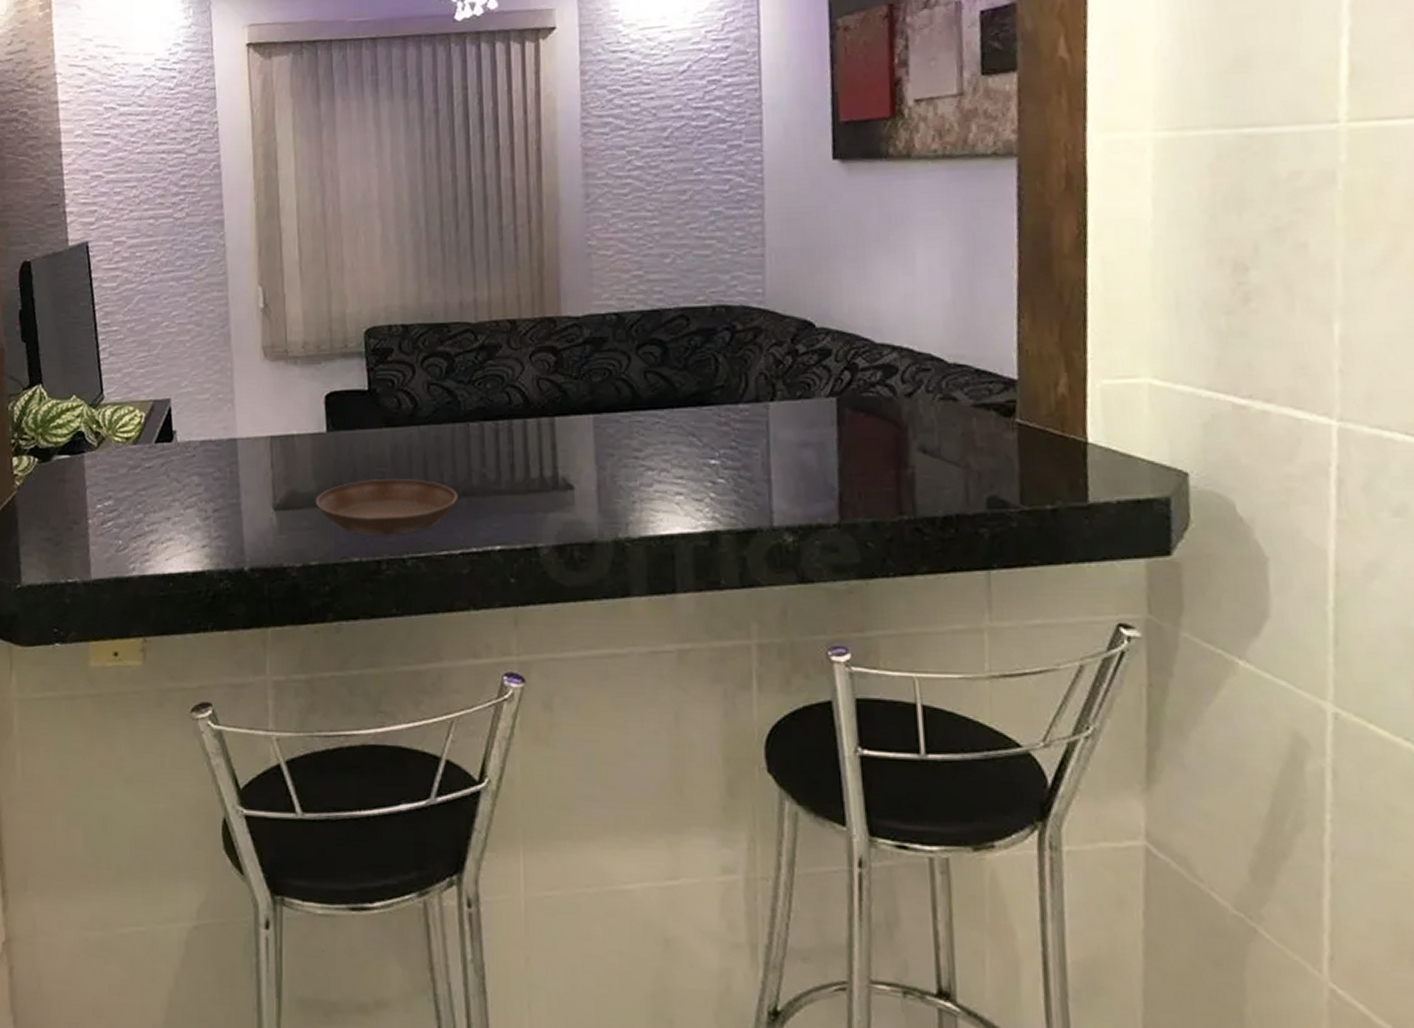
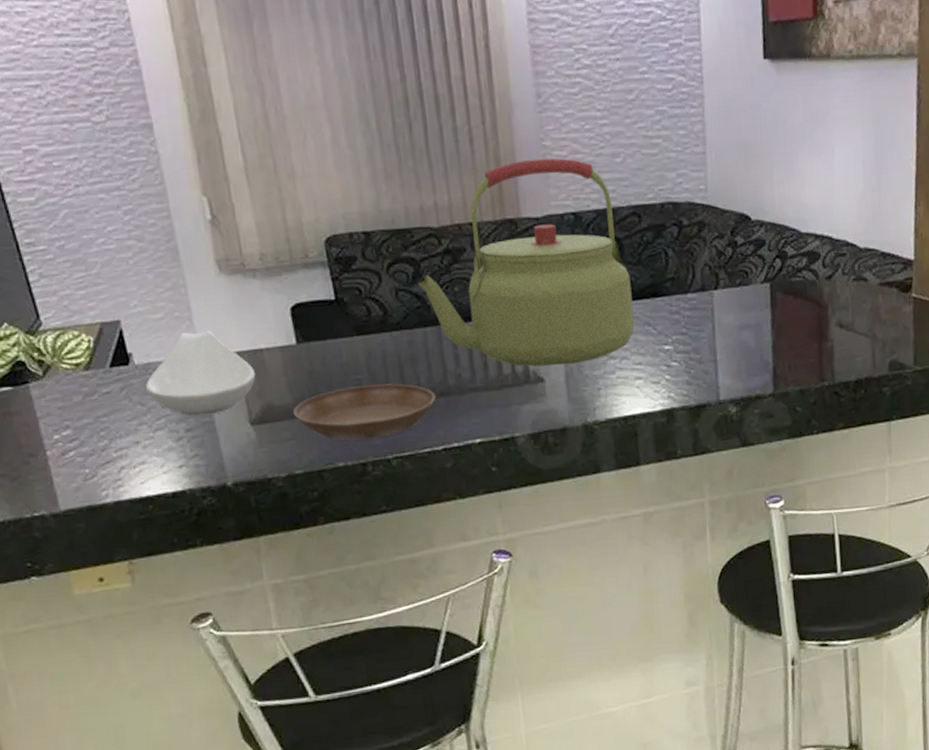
spoon rest: none [183,413,285,497] -> present [145,330,256,417]
kettle: none [449,257,677,472] -> present [417,158,635,367]

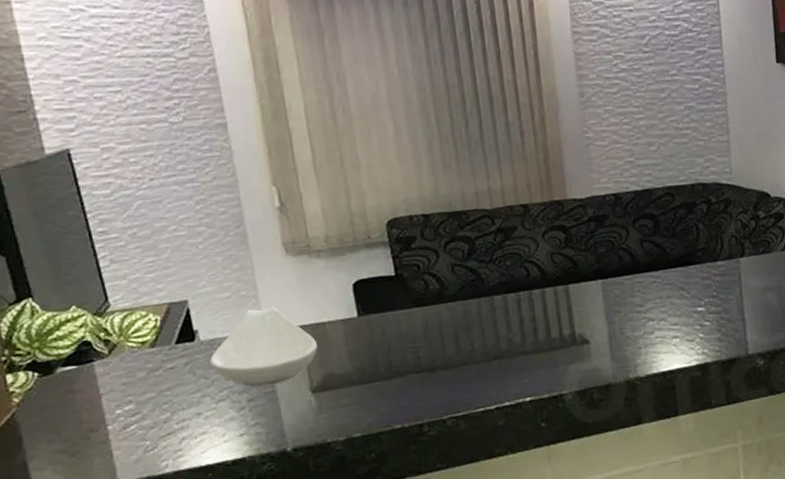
saucer: present [294,383,436,441] -> none [353,350,489,405]
kettle: present [417,158,635,367] -> none [472,147,671,330]

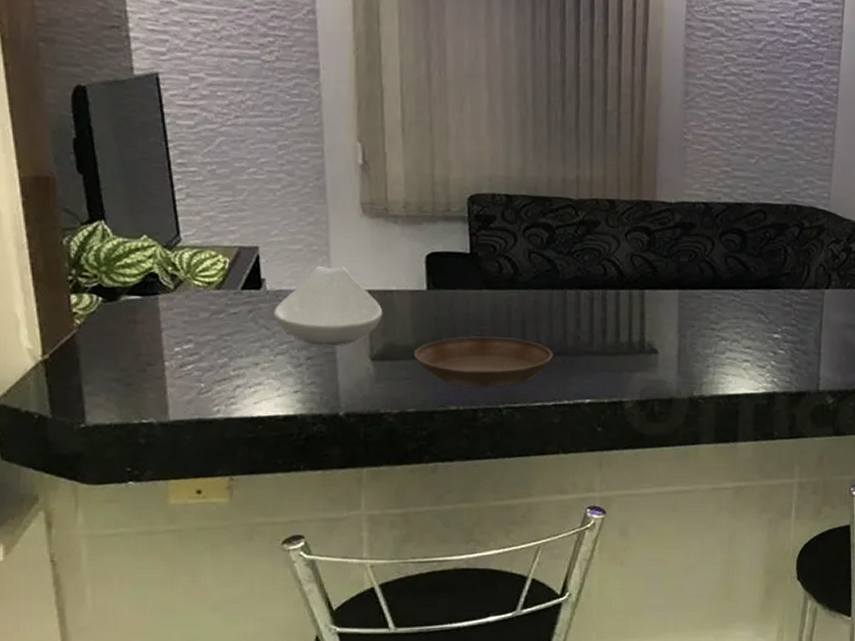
saucer: none [353,350,489,405] -> present [415,336,553,388]

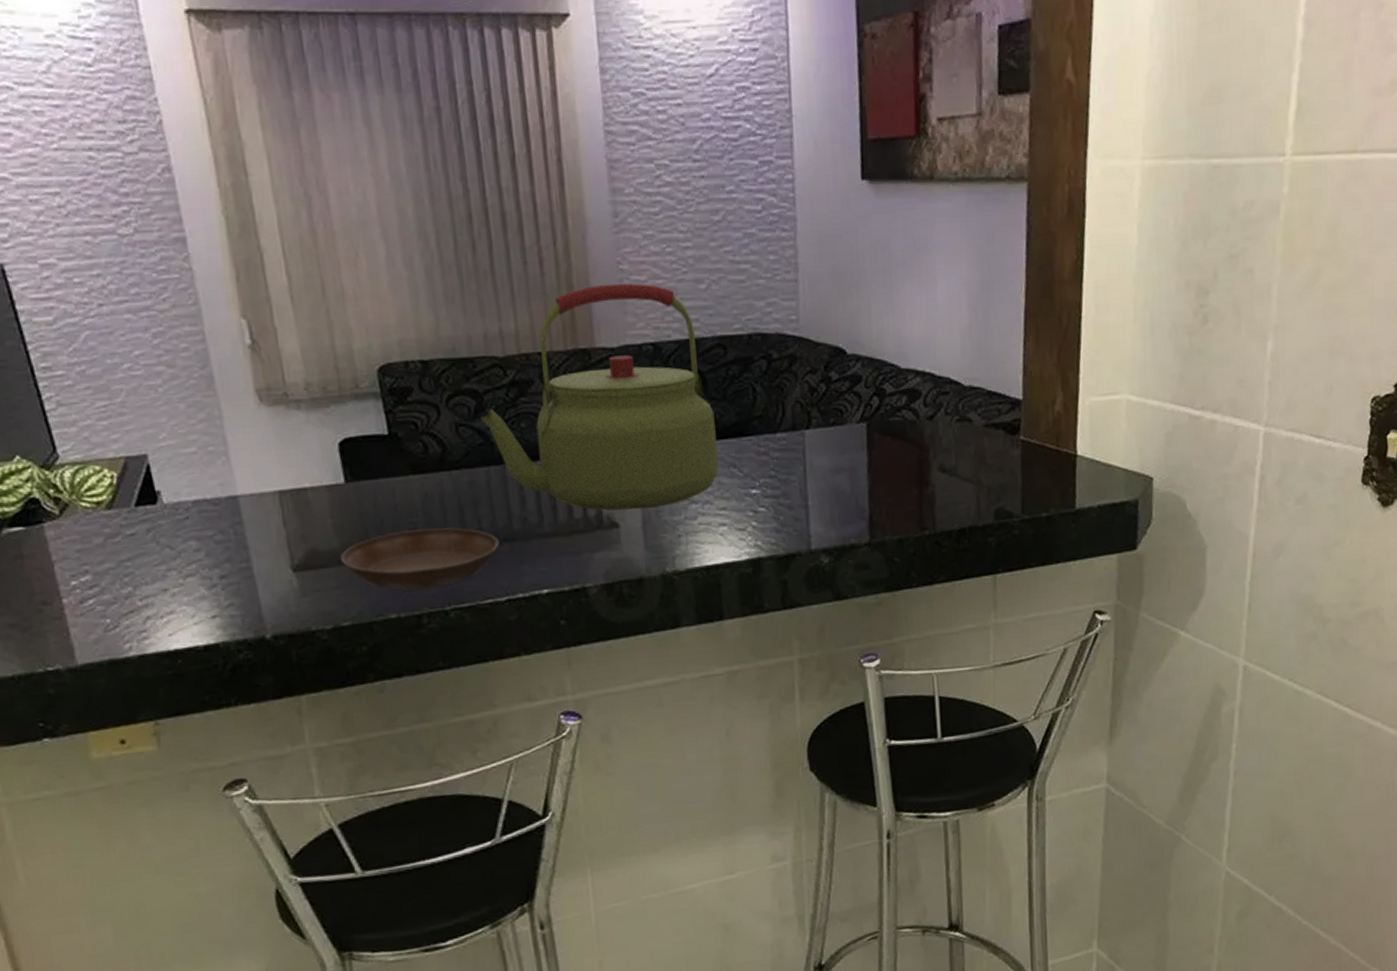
spoon rest: present [273,265,383,346] -> none [174,466,299,562]
kettle: none [550,149,750,340] -> present [479,283,719,511]

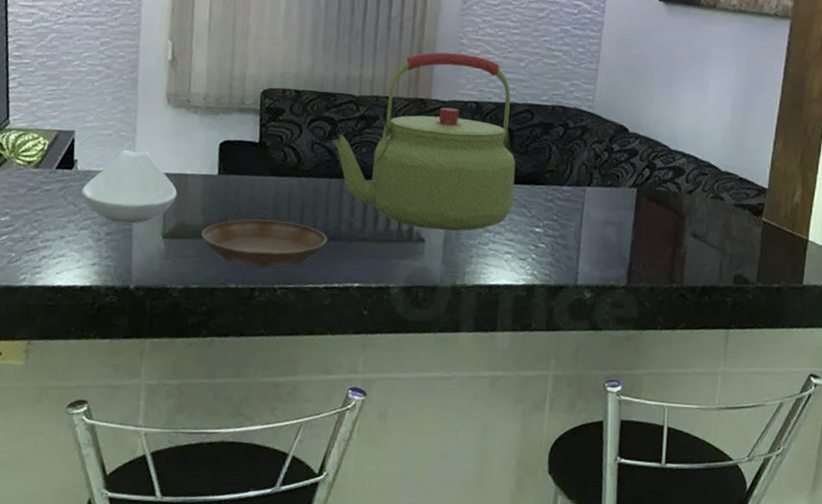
spoon rest: none [174,466,299,562] -> present [81,149,177,224]

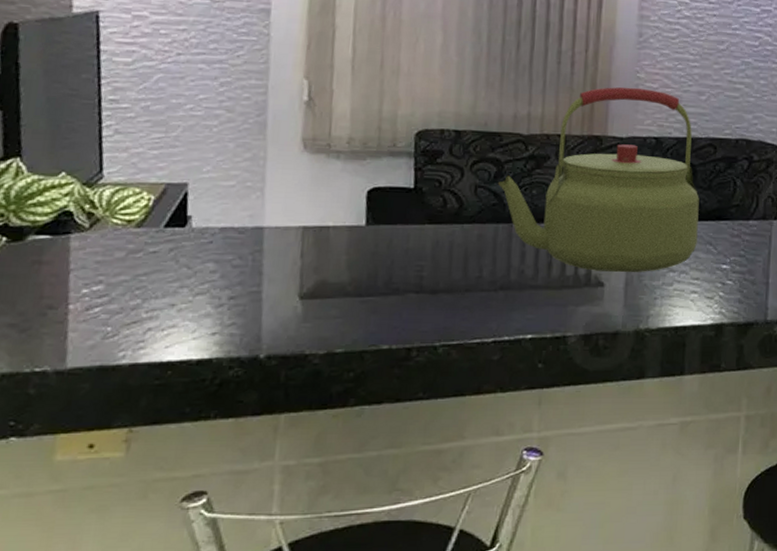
spoon rest: present [81,149,177,224] -> none [196,201,317,285]
saucer: present [202,219,328,269] -> none [347,272,496,325]

